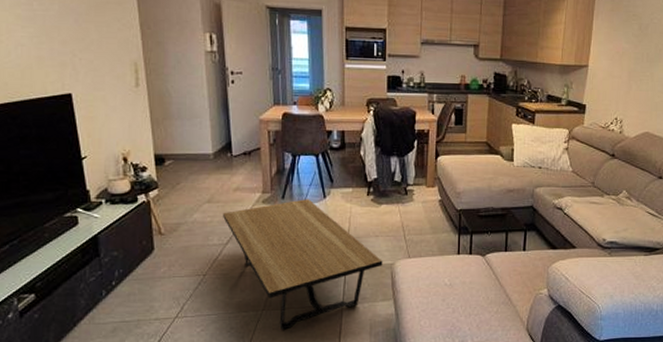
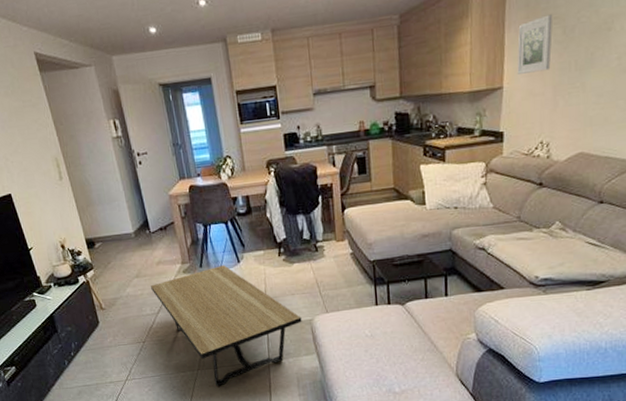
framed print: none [601,11,632,58] -> present [517,14,553,74]

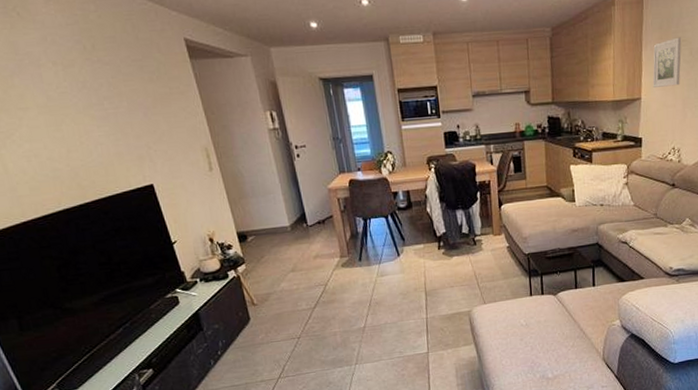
coffee table: present [151,265,302,387] -> none [307,259,461,380]

